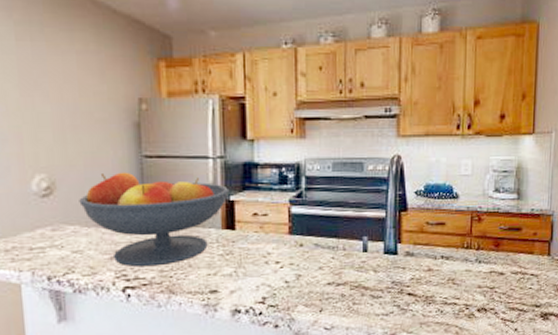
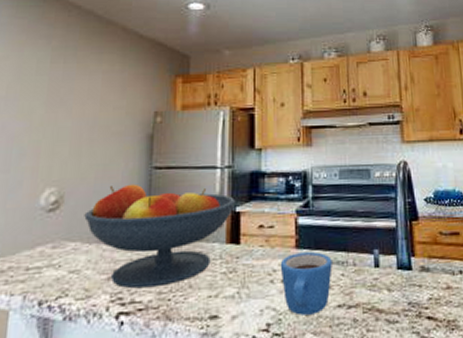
mug: none [274,238,323,291] -> present [280,252,333,316]

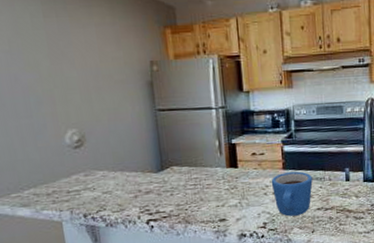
fruit bowl: present [84,183,236,289] -> none [105,124,231,203]

